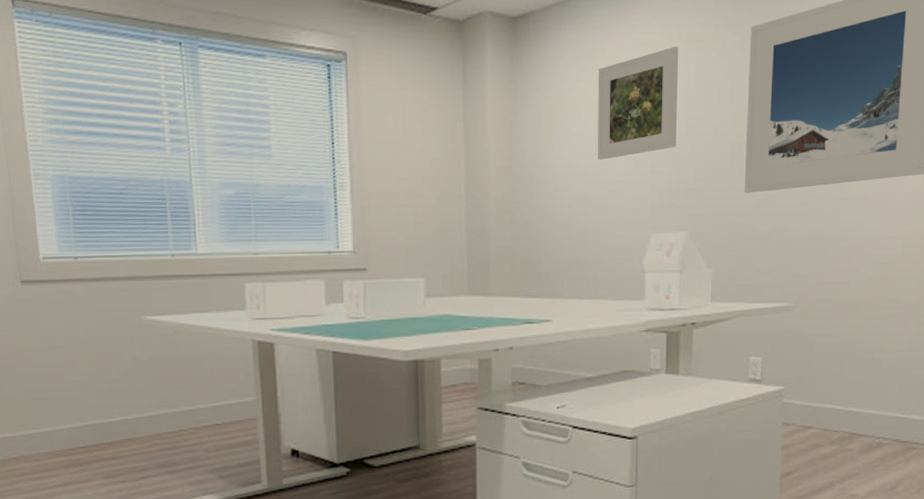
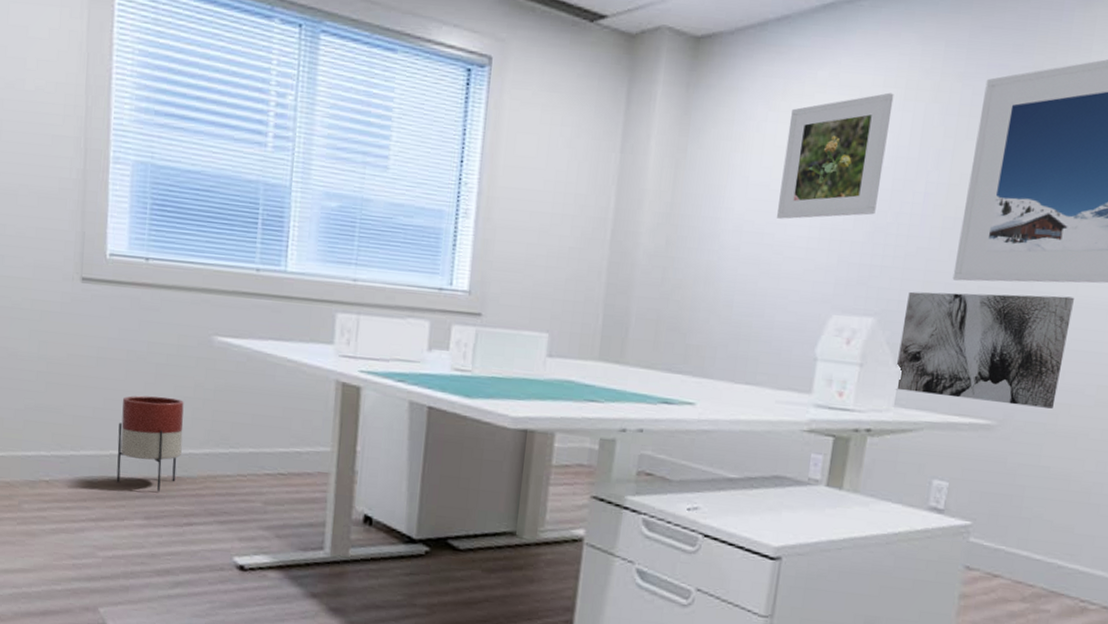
planter: none [71,373,129,454] -> present [116,395,184,492]
wall art: none [709,195,841,288] -> present [895,291,1074,409]

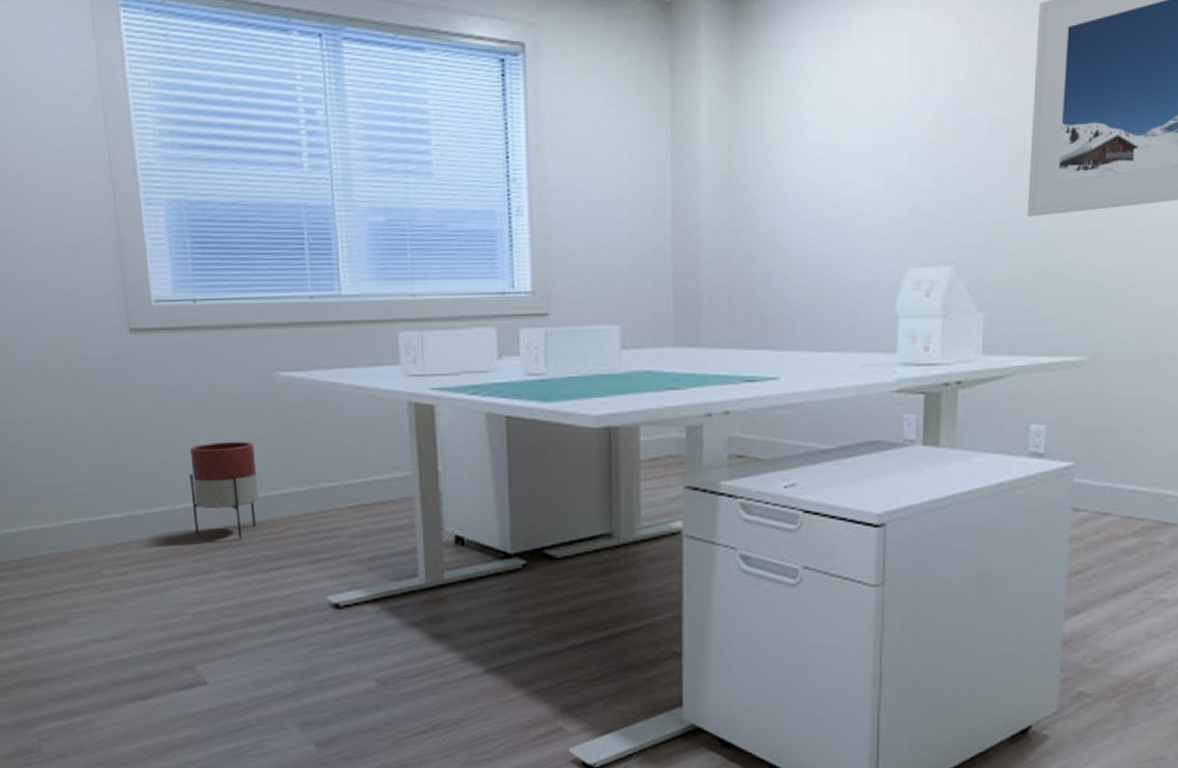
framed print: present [776,92,894,219] -> none [839,29,946,176]
wall art: present [895,291,1074,409] -> none [980,219,1153,338]

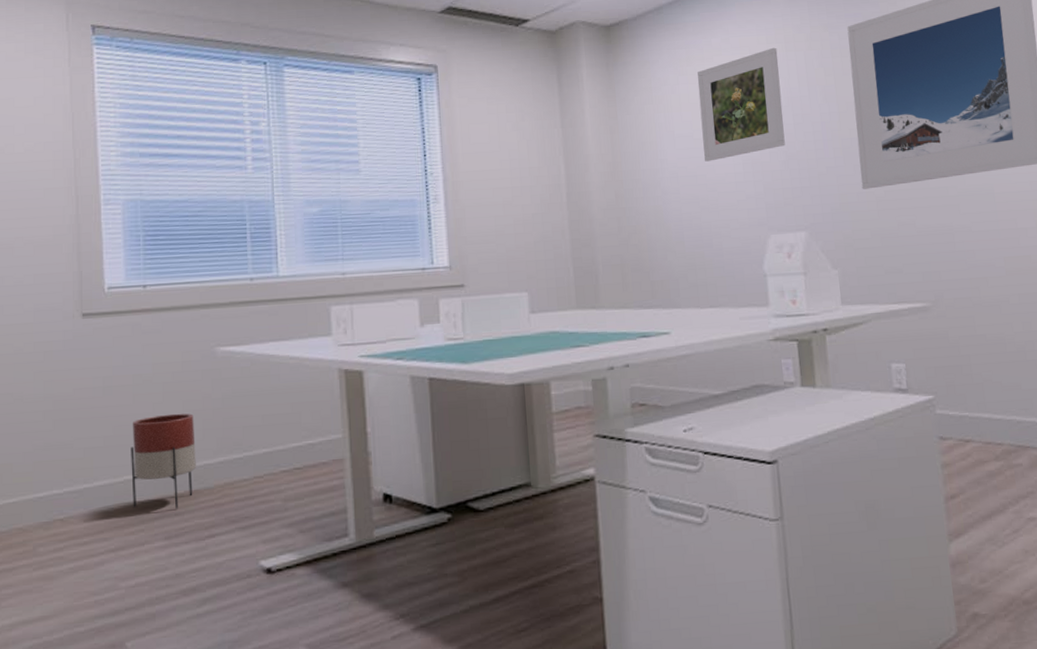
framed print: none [839,29,946,176] -> present [697,47,785,162]

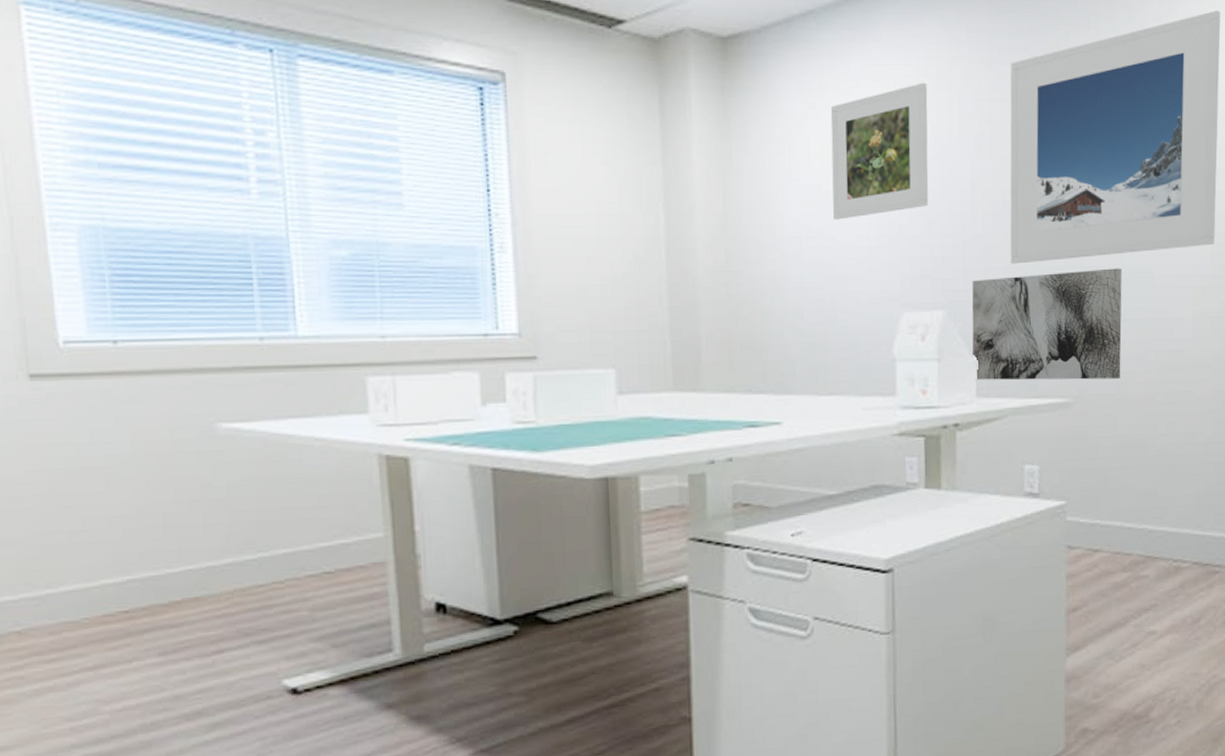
planter: present [131,413,196,509] -> none [107,504,196,620]
wall art: none [829,188,974,290] -> present [971,268,1122,381]

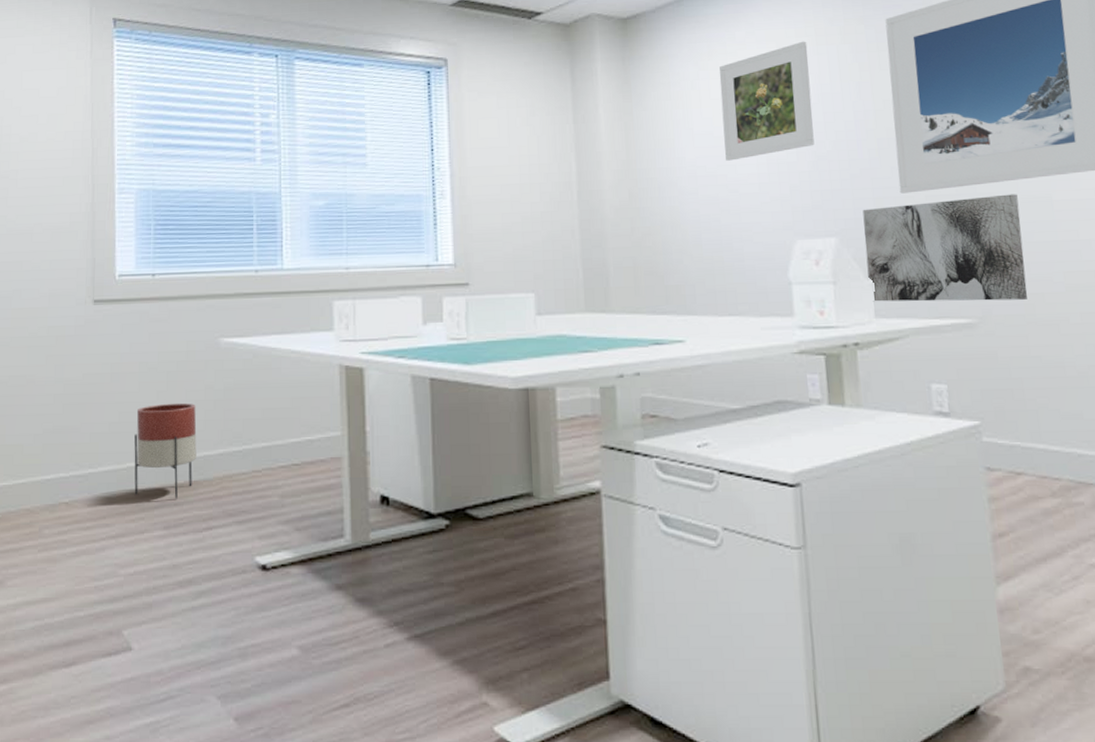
planter: none [107,504,196,620] -> present [134,402,197,499]

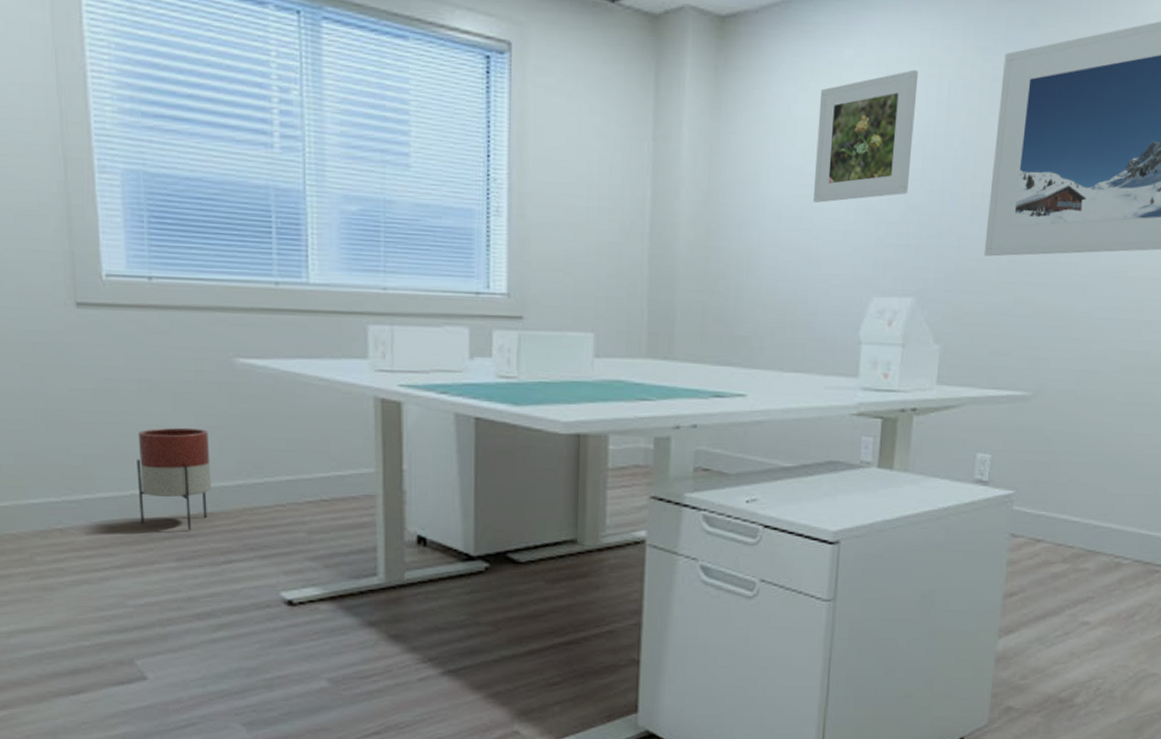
wall art: present [862,194,1028,302] -> none [937,266,1096,376]

